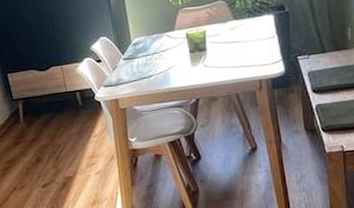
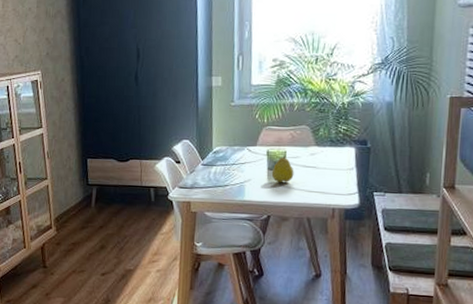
fruit: none [194,35,217,64] -> present [271,155,294,183]

